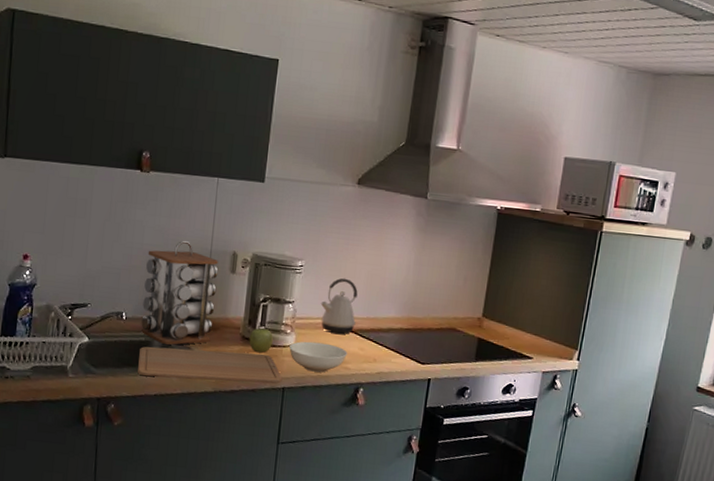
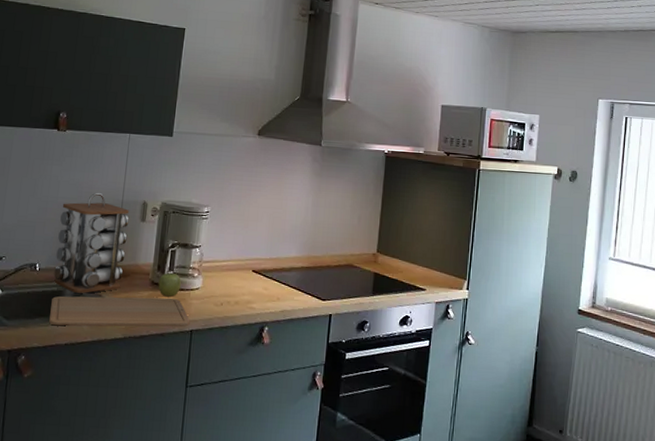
bowl: present [289,341,348,373] -> none [197,283,252,314]
kettle: present [320,278,358,334] -> none [226,221,261,275]

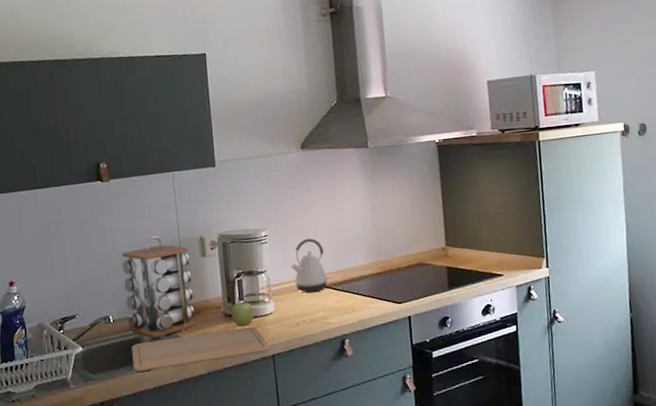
kettle: none [226,221,261,275] -> present [291,238,328,293]

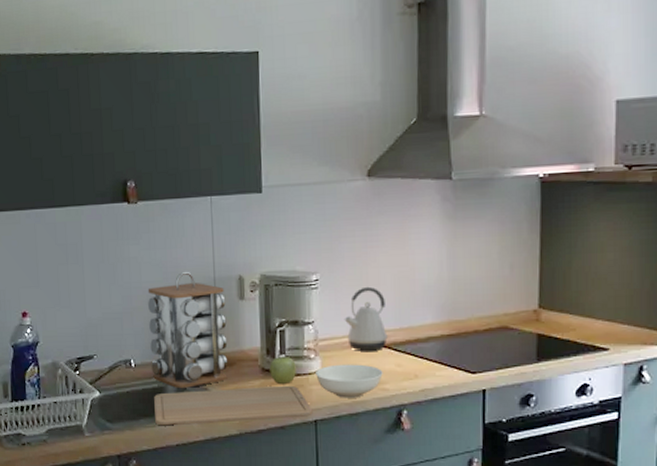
bowl: none [270,303,327,334] -> present [316,364,383,398]

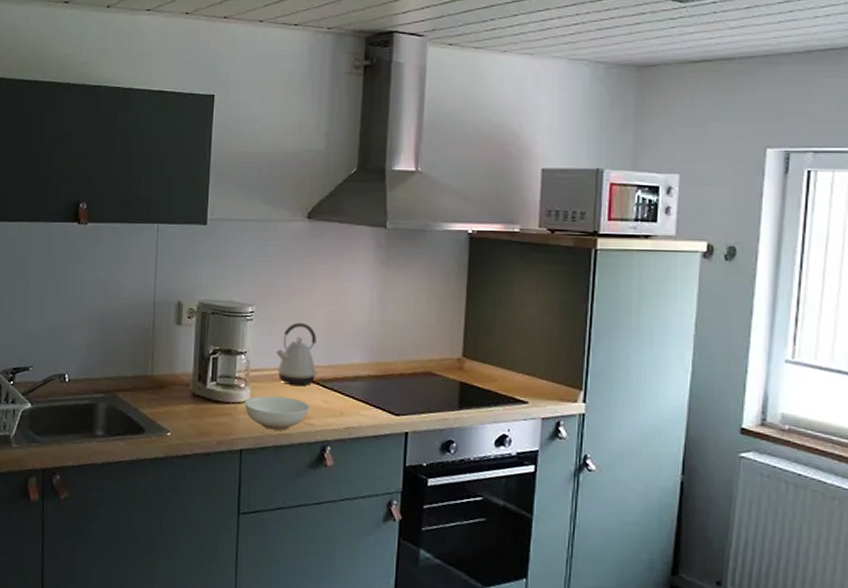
spice rack: present [147,271,228,388] -> none [84,292,163,407]
chopping board: present [154,385,313,426] -> none [83,410,239,446]
fruit: present [269,354,296,384] -> none [200,381,226,411]

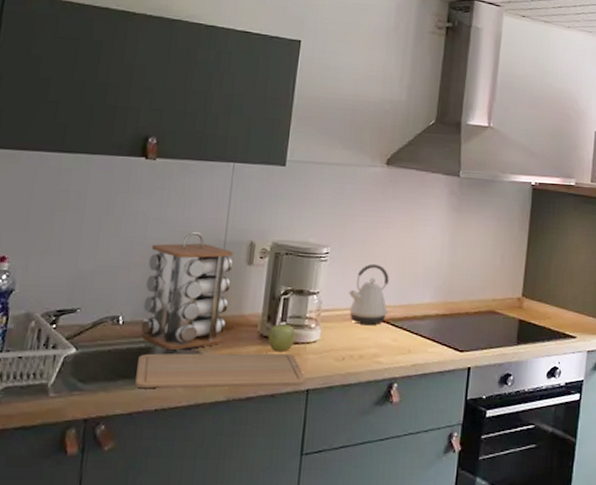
chopping board: none [83,410,239,446] -> present [135,352,306,389]
spice rack: none [84,292,163,407] -> present [141,231,233,350]
fruit: none [200,381,226,411] -> present [268,322,296,351]
bowl: present [244,395,310,431] -> none [314,335,379,369]

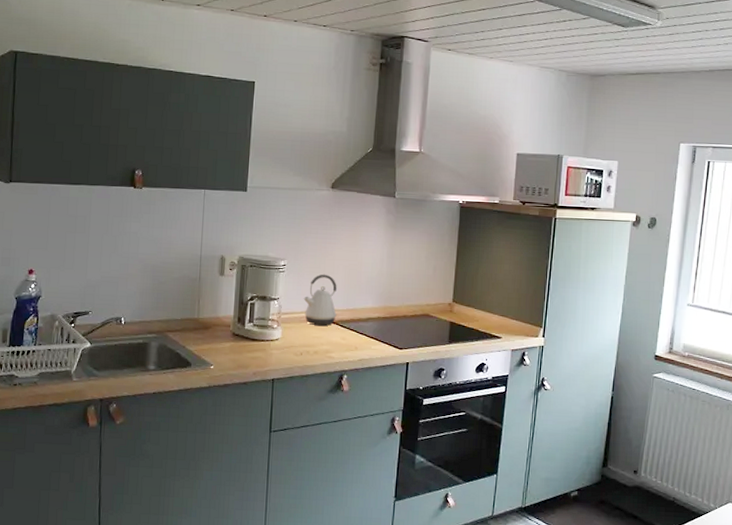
chopping board: present [135,352,306,389] -> none [137,347,272,377]
spice rack: present [141,231,233,350] -> none [139,248,208,345]
fruit: present [268,322,296,351] -> none [239,323,261,347]

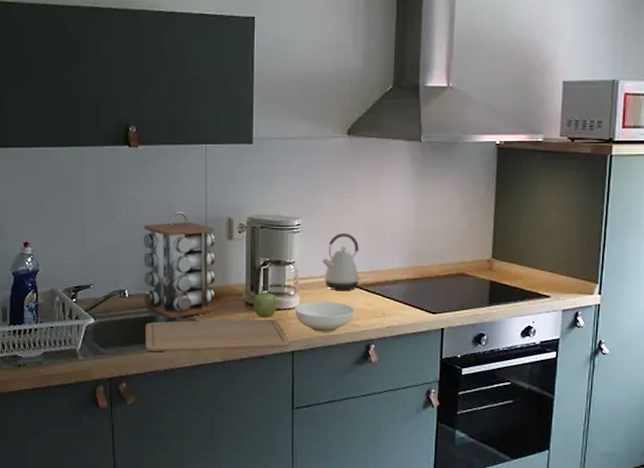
chopping board: none [137,347,272,377] -> present [145,318,291,353]
spice rack: none [139,248,208,345] -> present [144,211,216,318]
fruit: none [239,323,261,347] -> present [253,290,277,317]
bowl: none [276,334,331,363] -> present [295,301,355,332]

